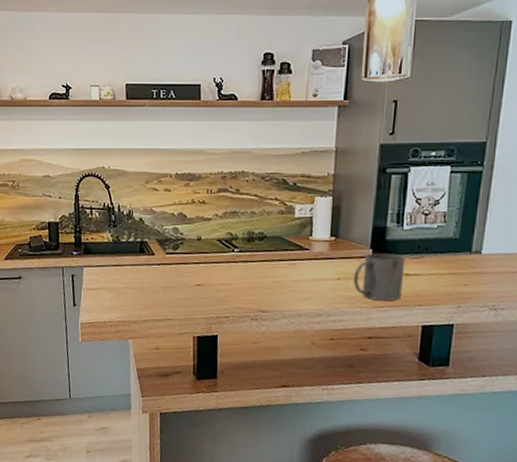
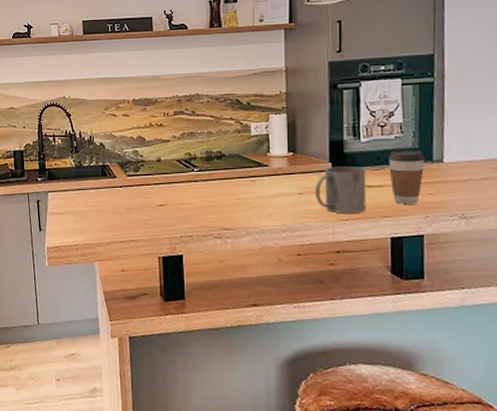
coffee cup: none [427,239,464,294] -> present [388,150,425,204]

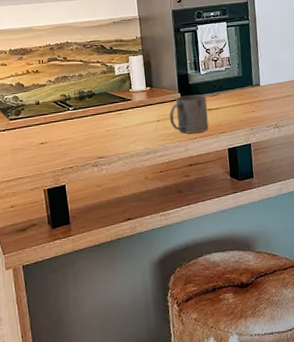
coffee cup: present [388,150,425,204] -> none [221,77,247,121]

